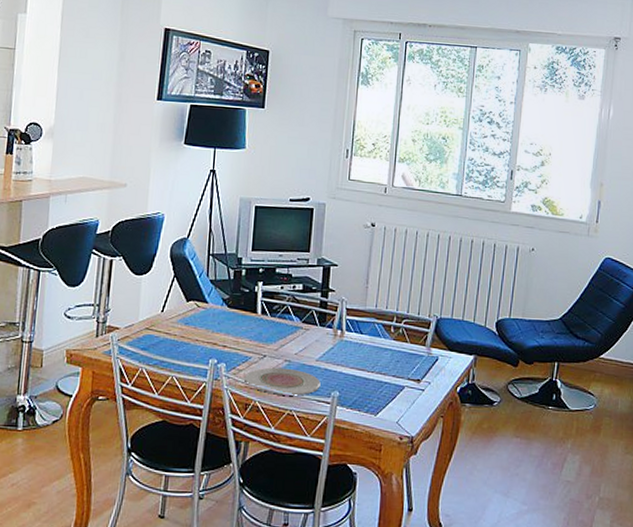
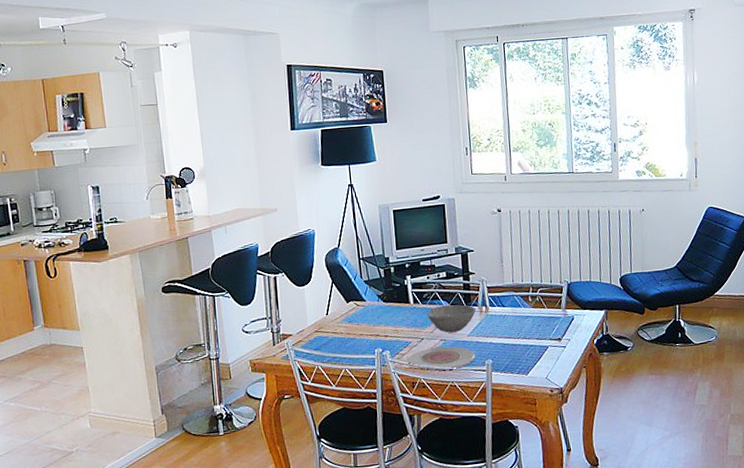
bowl: none [274,321,329,354] -> present [426,304,476,333]

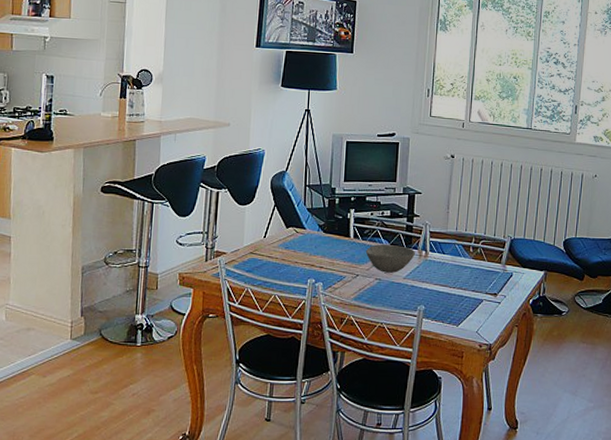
plate: present [408,346,475,371] -> none [340,285,408,310]

